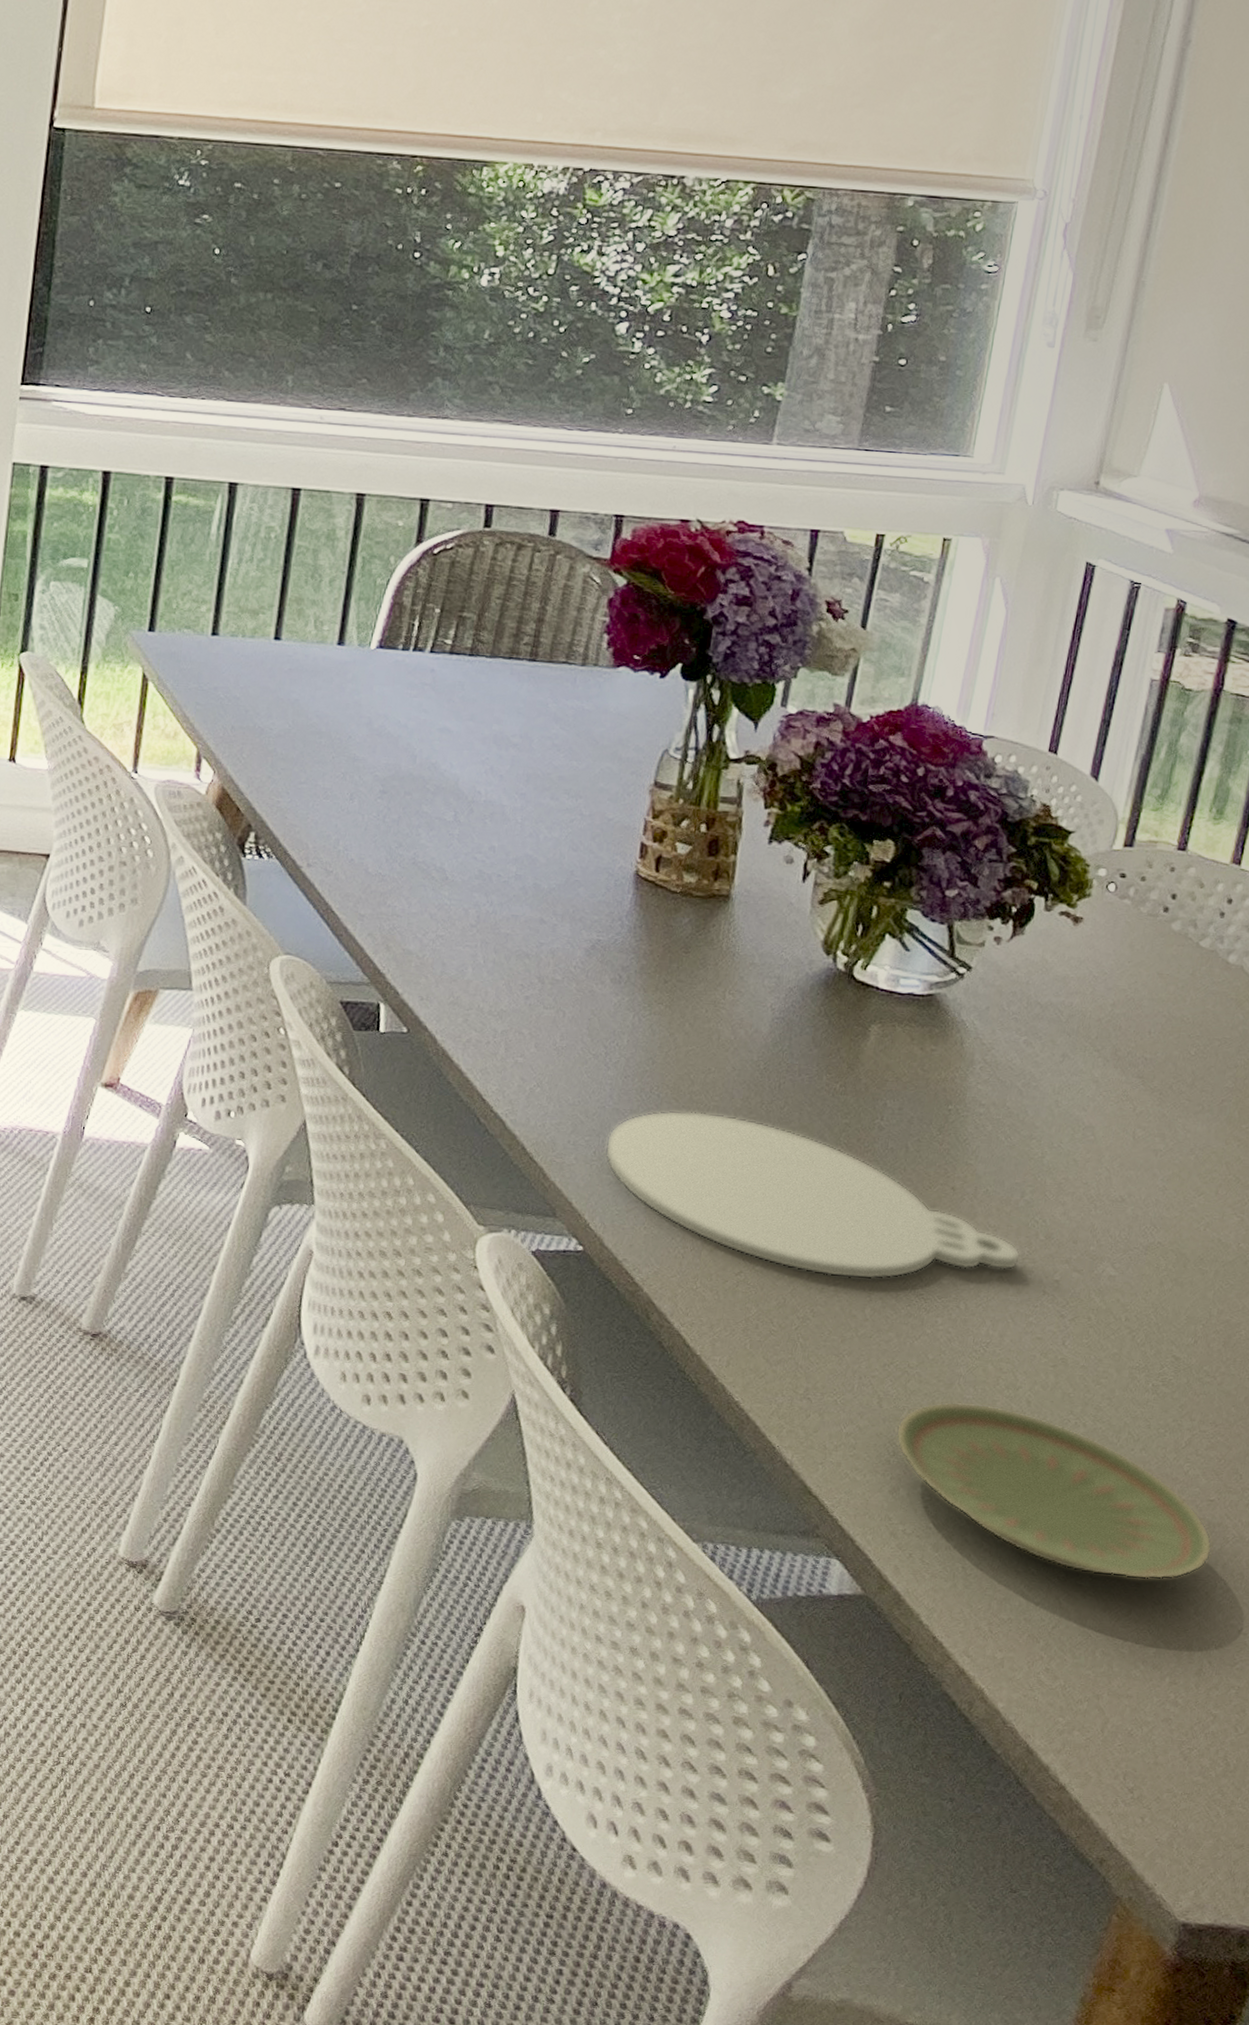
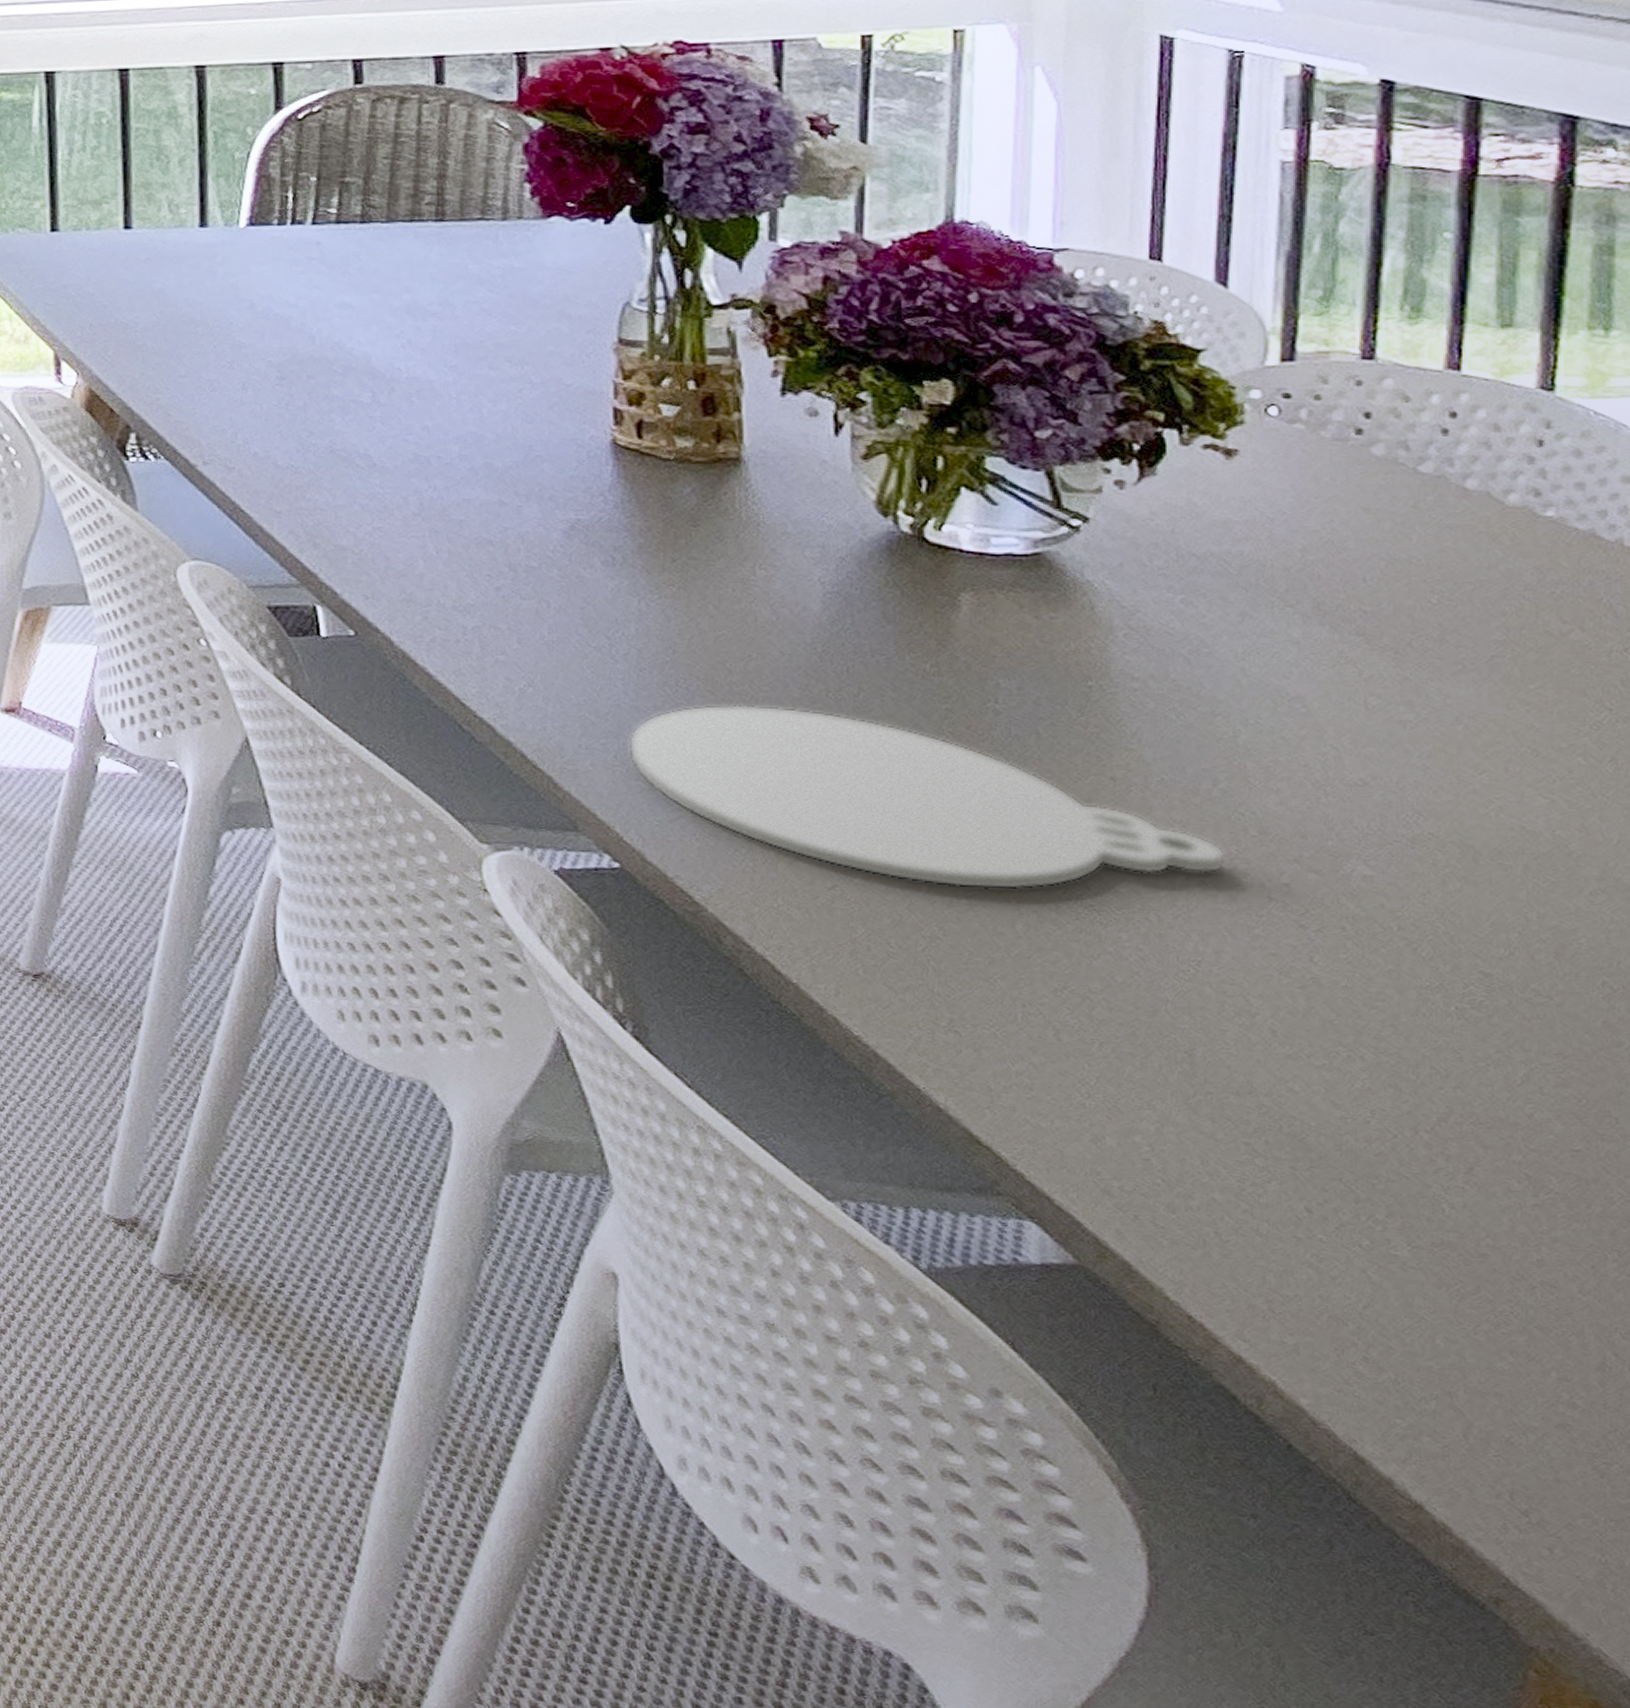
plate: present [895,1401,1213,1580] -> none [1086,1032,1591,1250]

